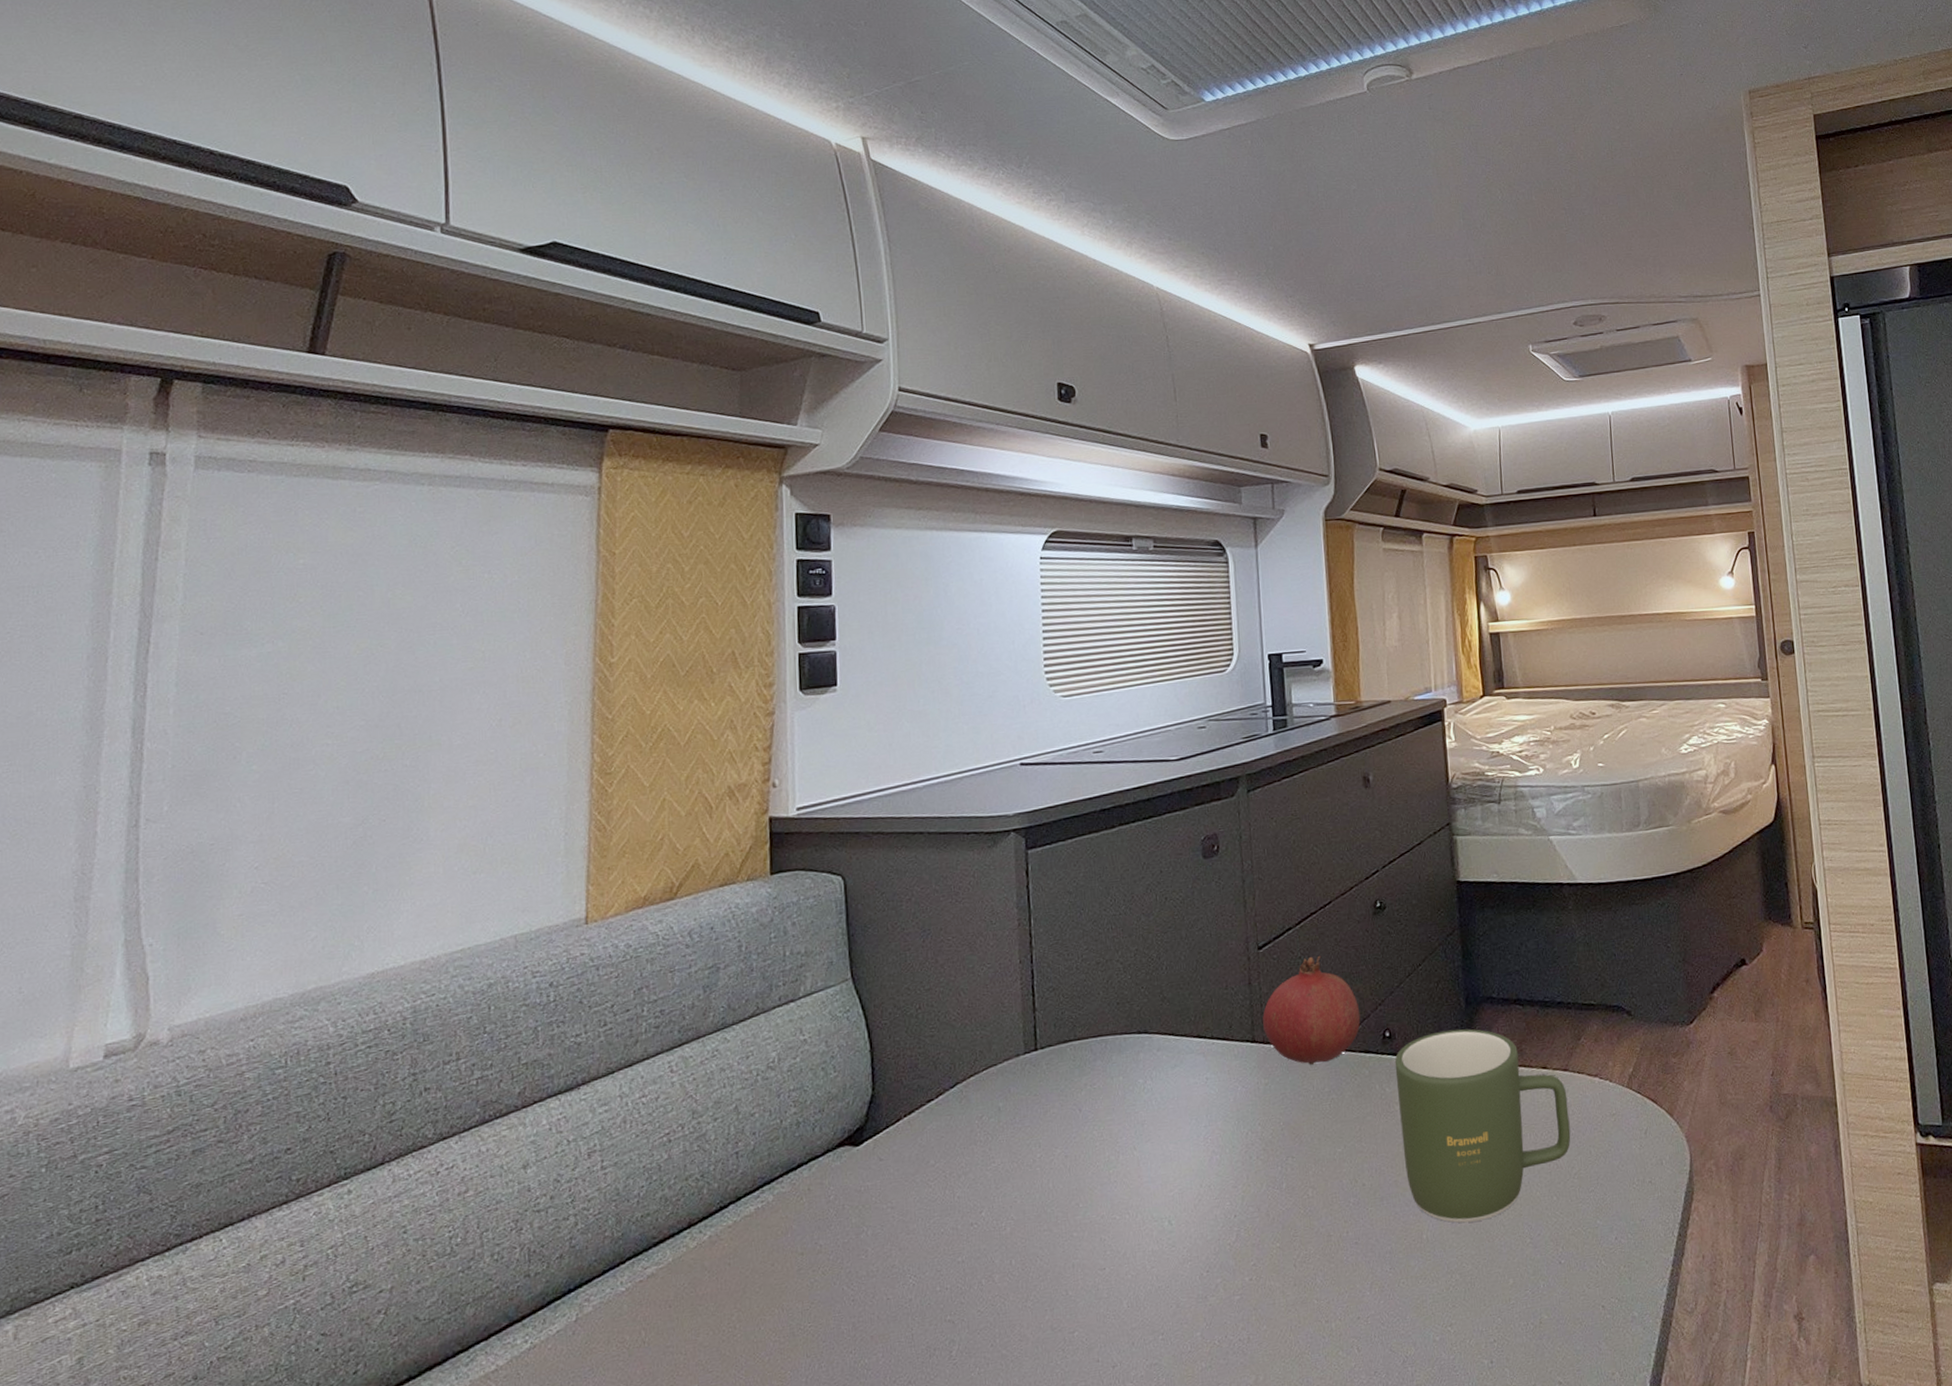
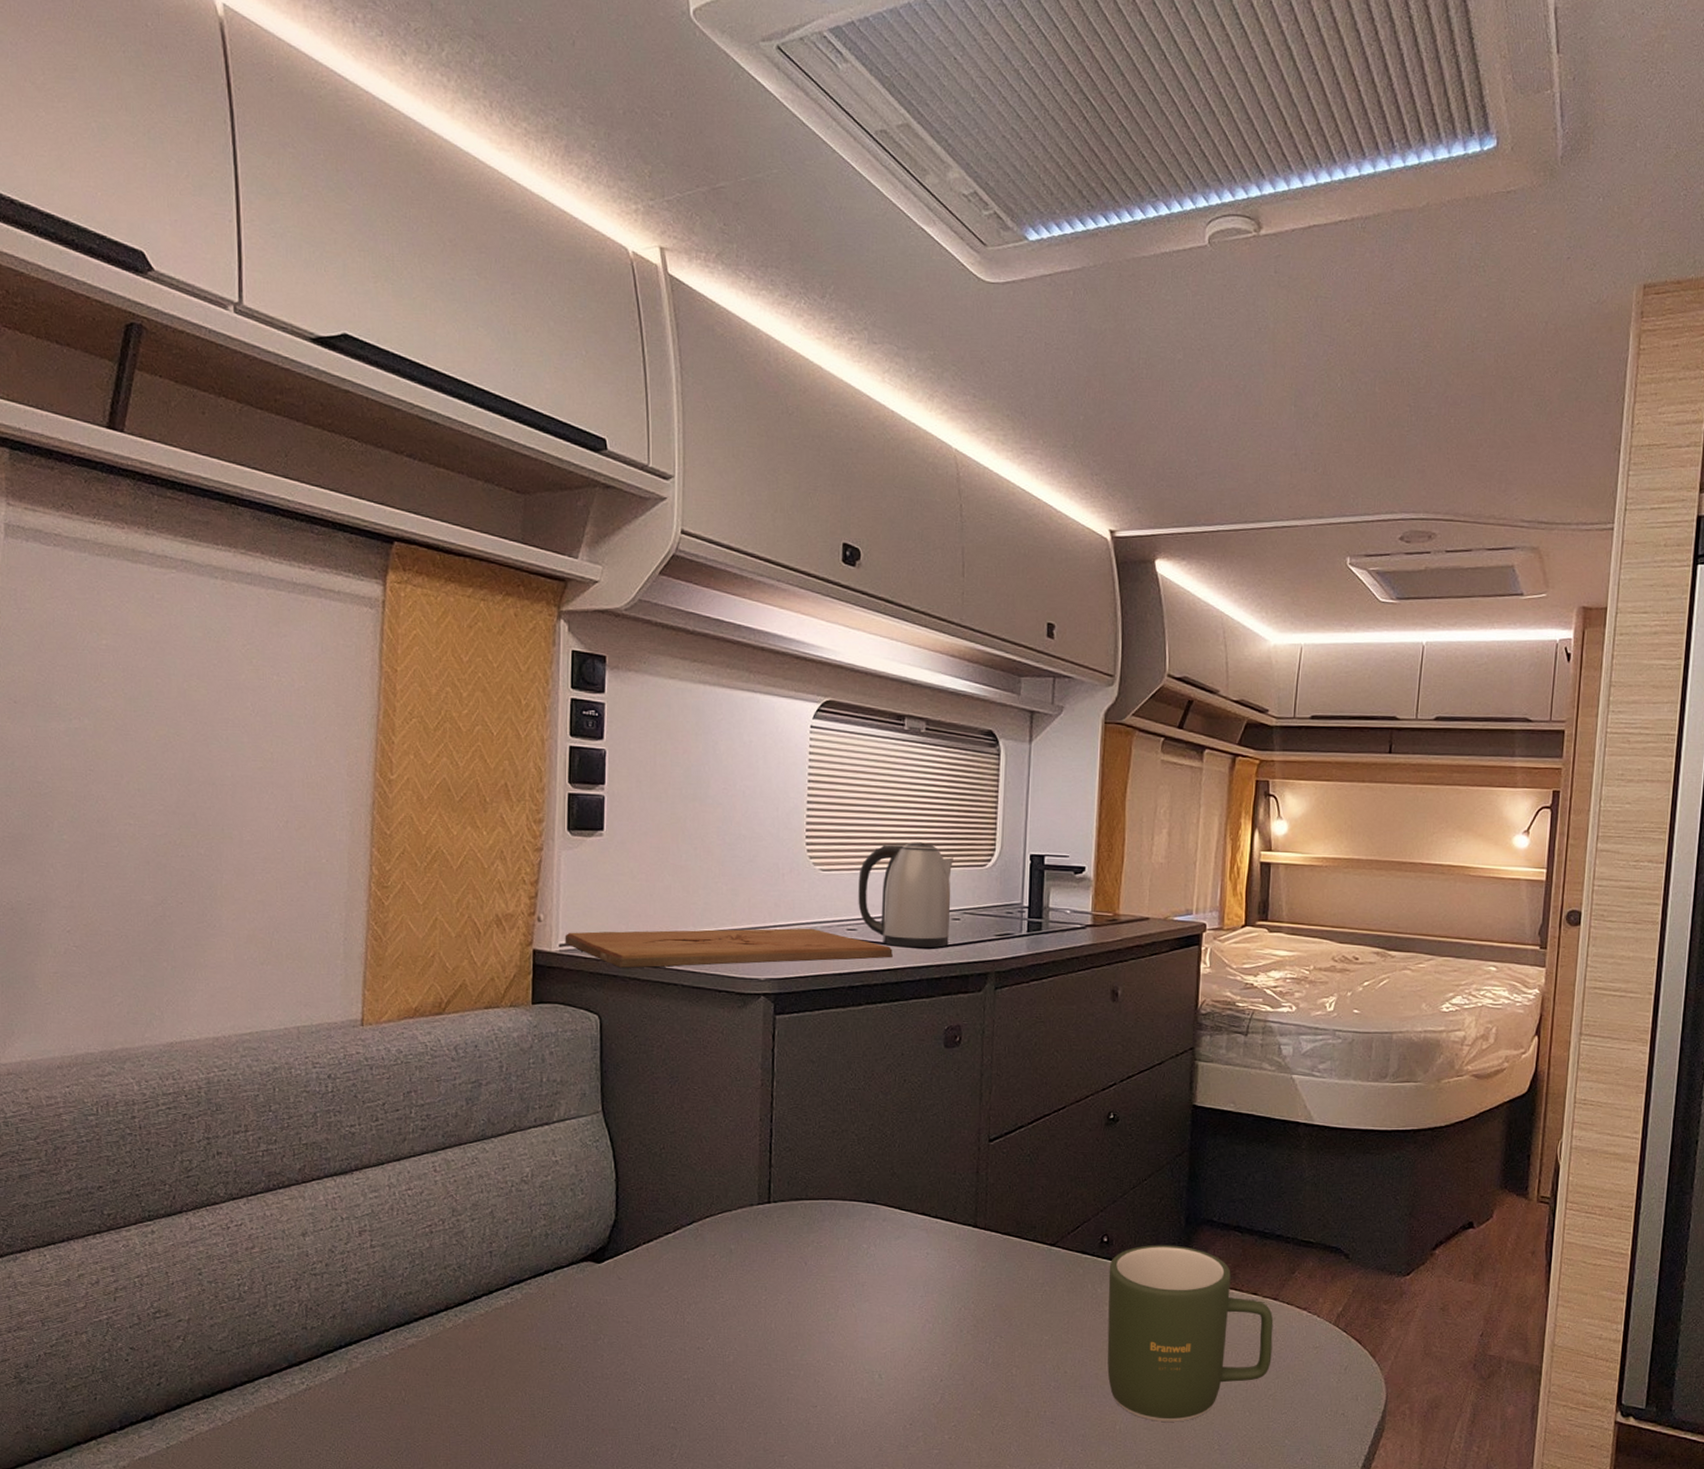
cutting board: none [802,756,1142,825] -> present [565,928,893,969]
kettle: none [1100,656,1197,763] -> present [858,842,953,949]
fruit: present [1262,955,1361,1065] -> none [986,1155,1081,1256]

